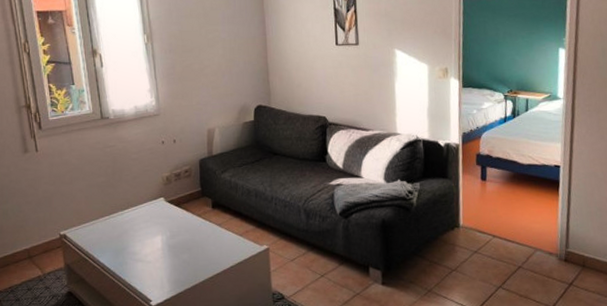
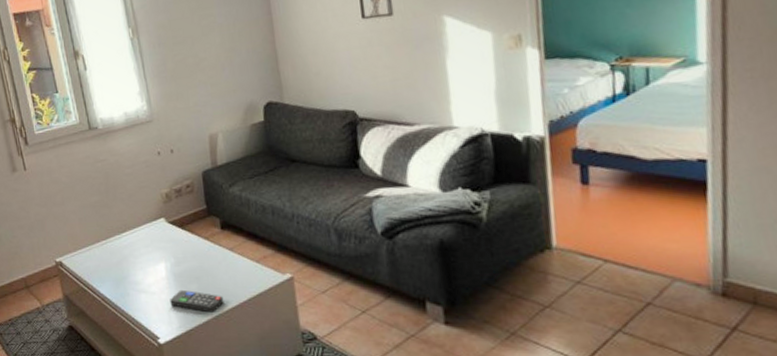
remote control: none [163,259,210,278] -> present [170,289,224,313]

